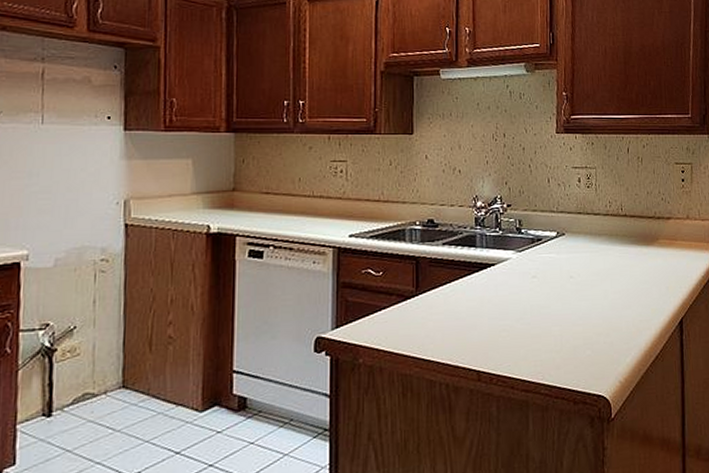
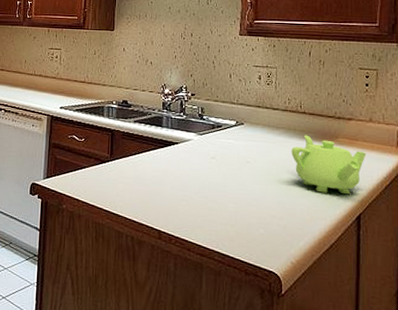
teapot: none [614,239,686,301] -> present [291,135,367,195]

